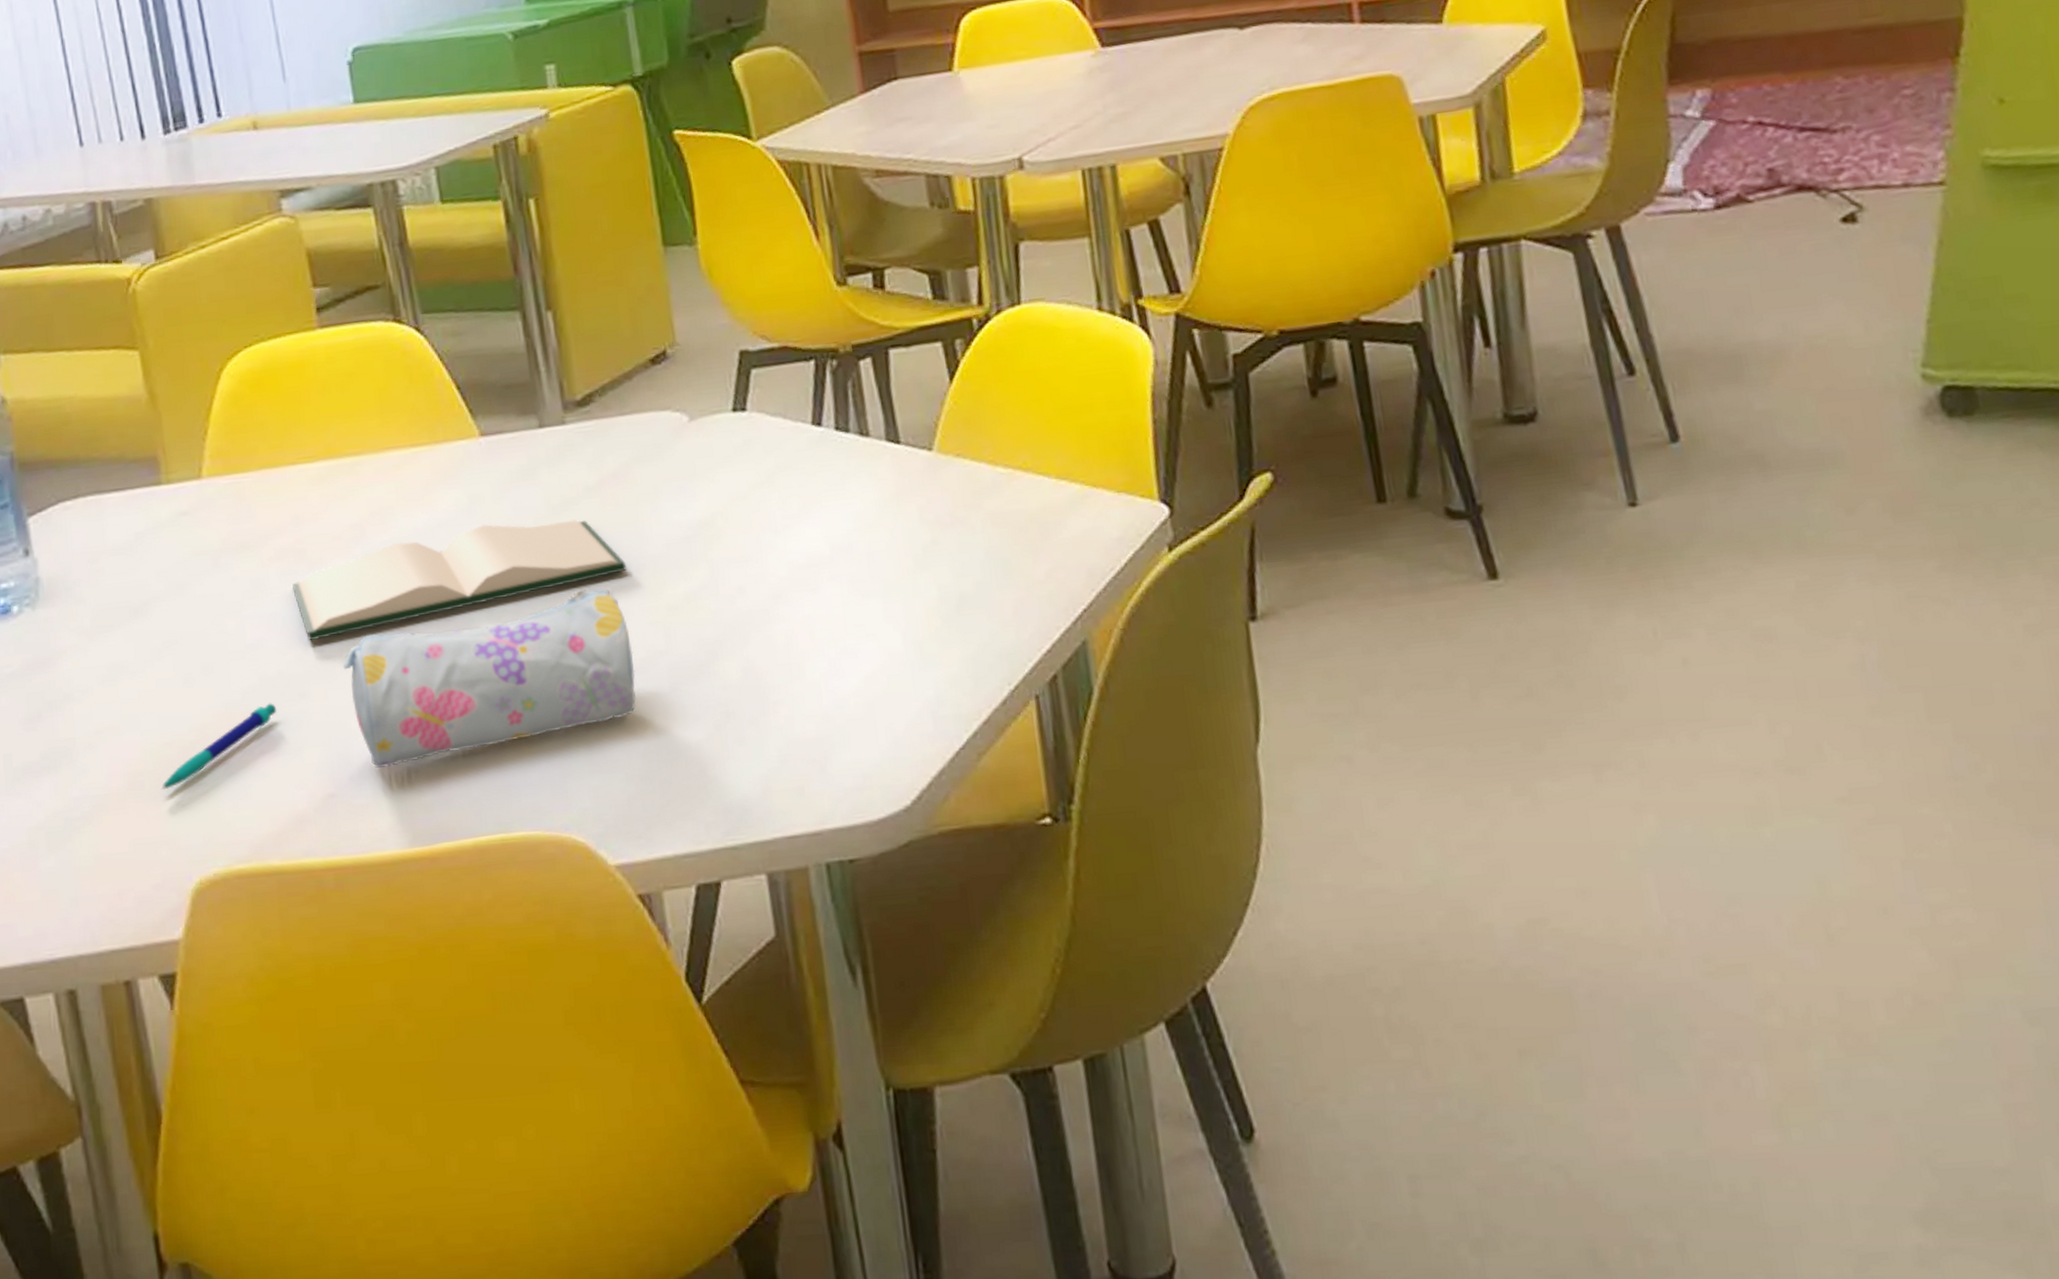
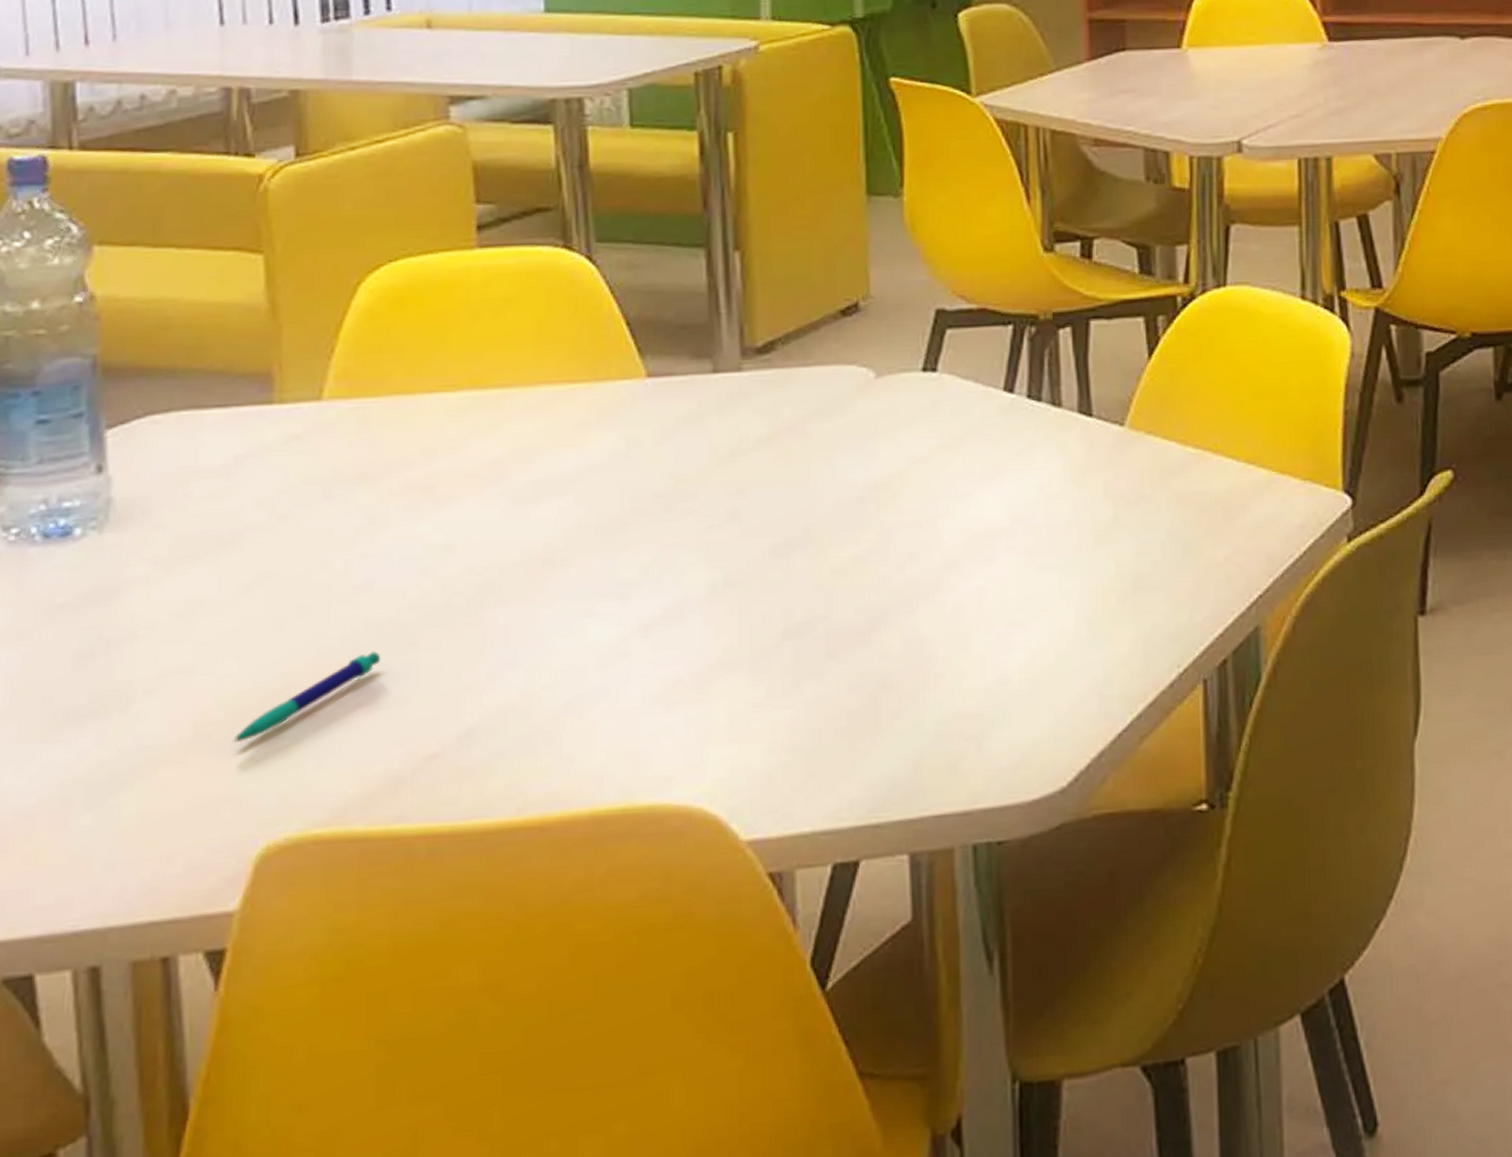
hardback book: present [292,519,627,640] -> none [415,470,793,585]
pencil case: present [343,588,637,768] -> none [463,545,790,728]

